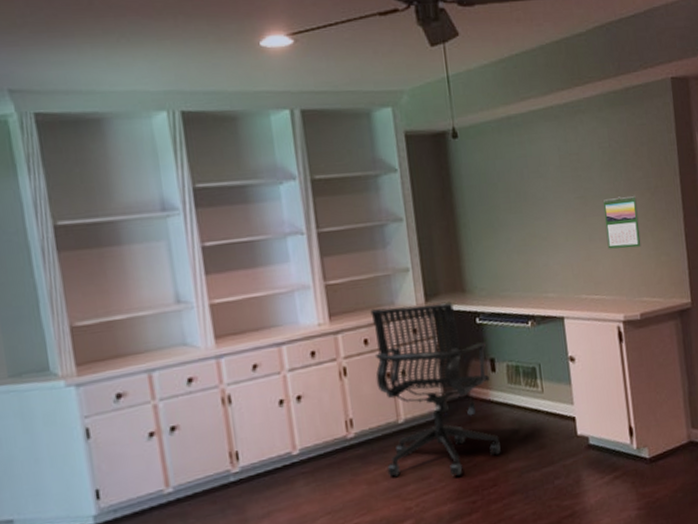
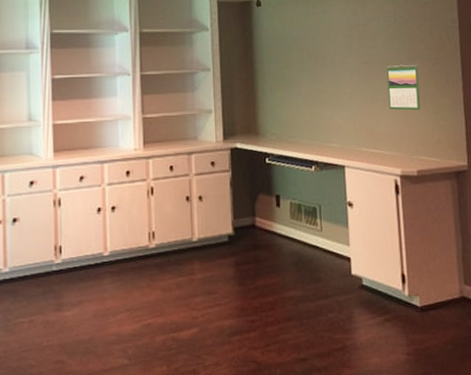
office chair: present [370,302,501,477] -> none [177,141,280,296]

